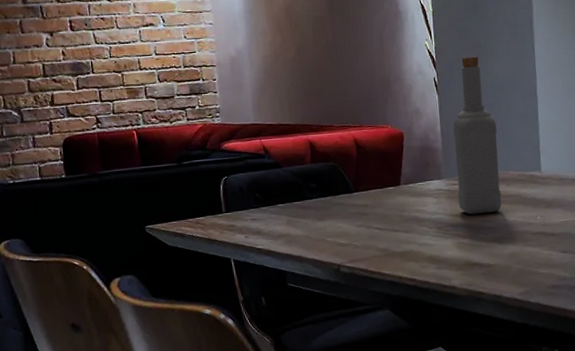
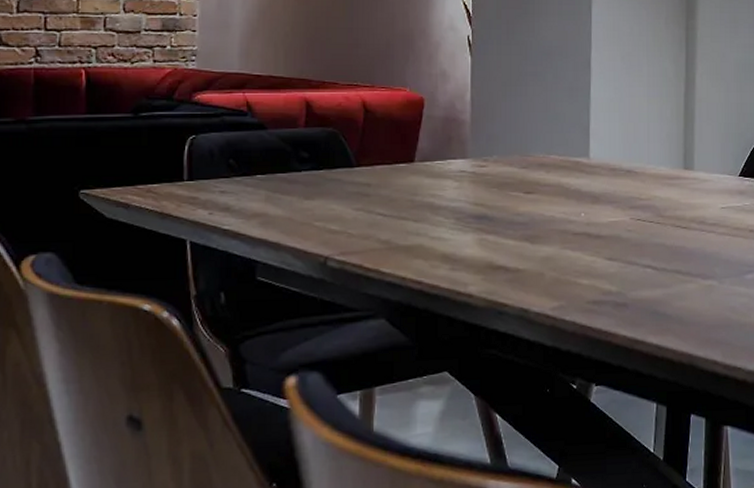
bottle: present [453,56,502,214] -> none [484,14,539,204]

